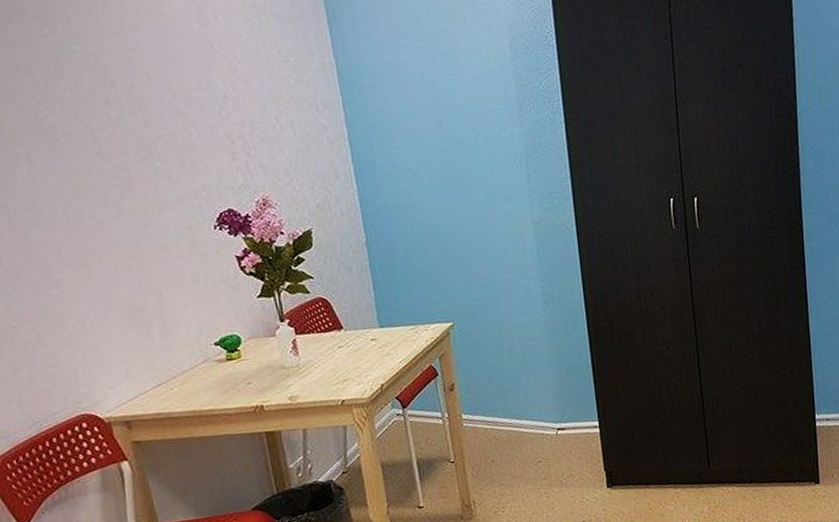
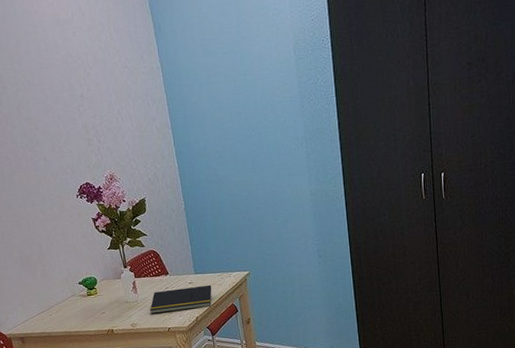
notepad: none [316,341,403,383] -> present [150,285,212,314]

